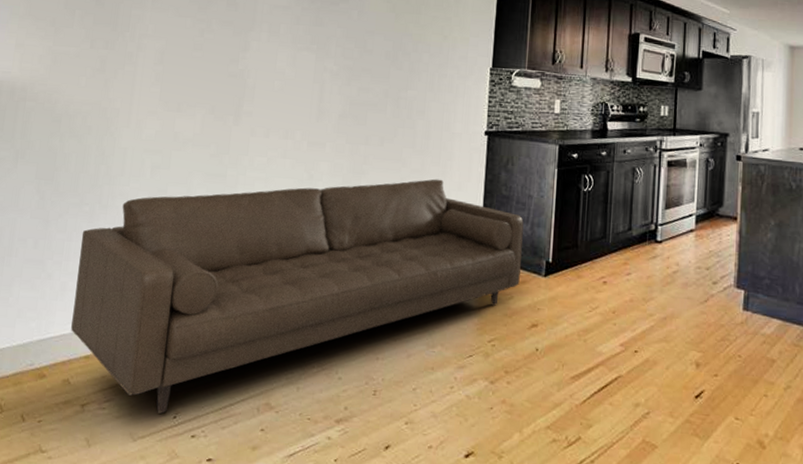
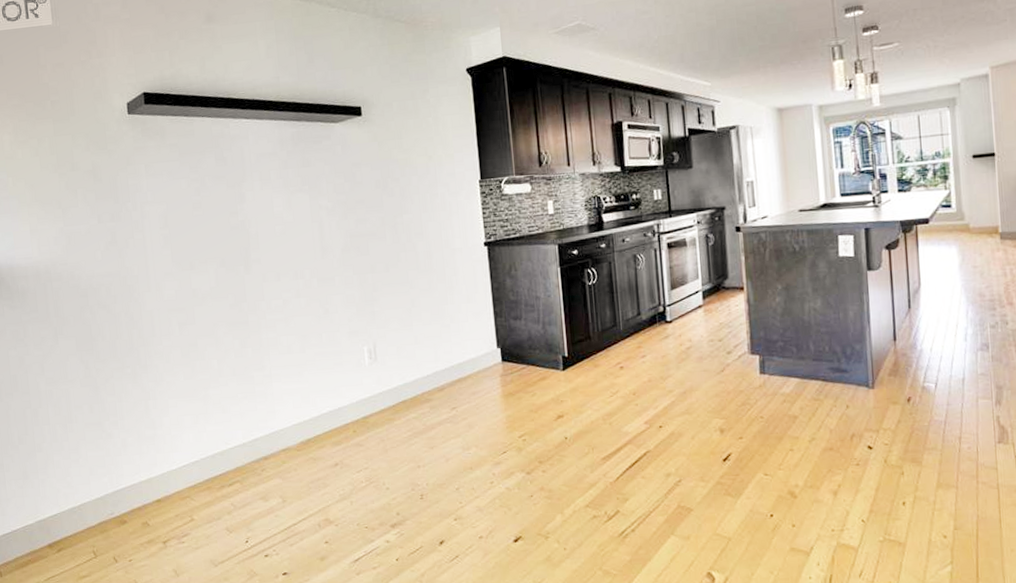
sofa: present [71,179,524,414] -> none [129,294,540,540]

